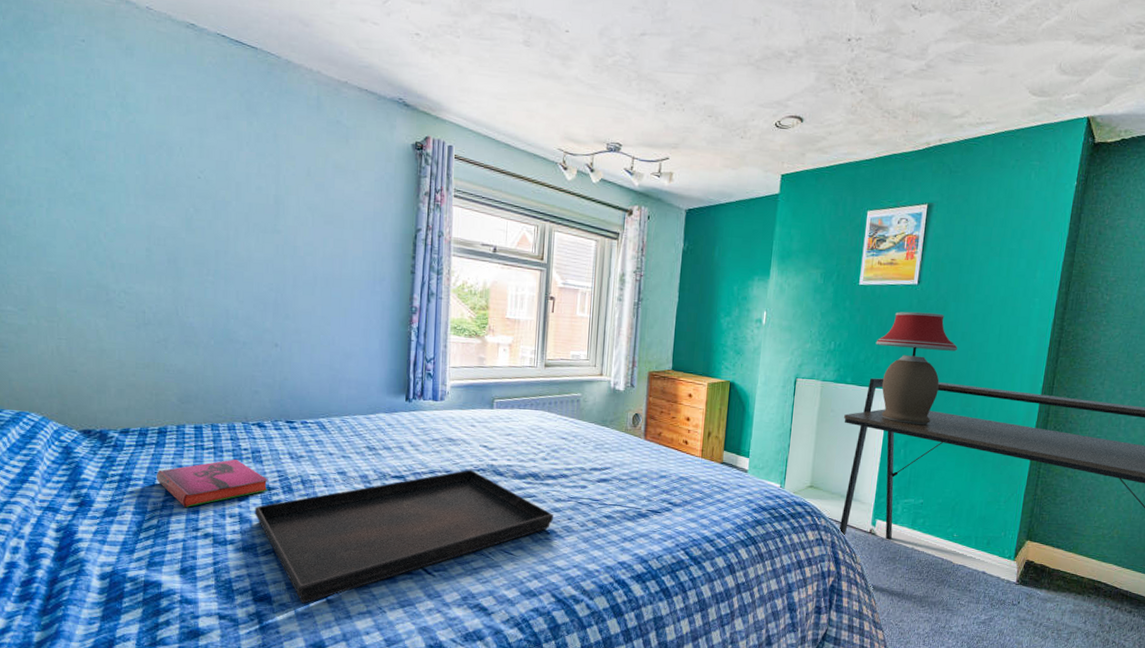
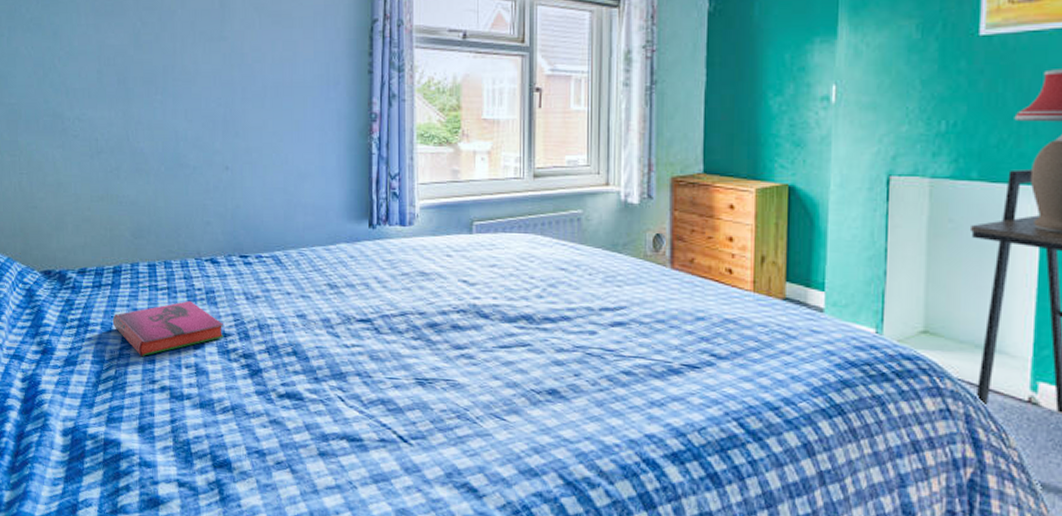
serving tray: present [254,470,553,604] -> none [210,311,555,473]

